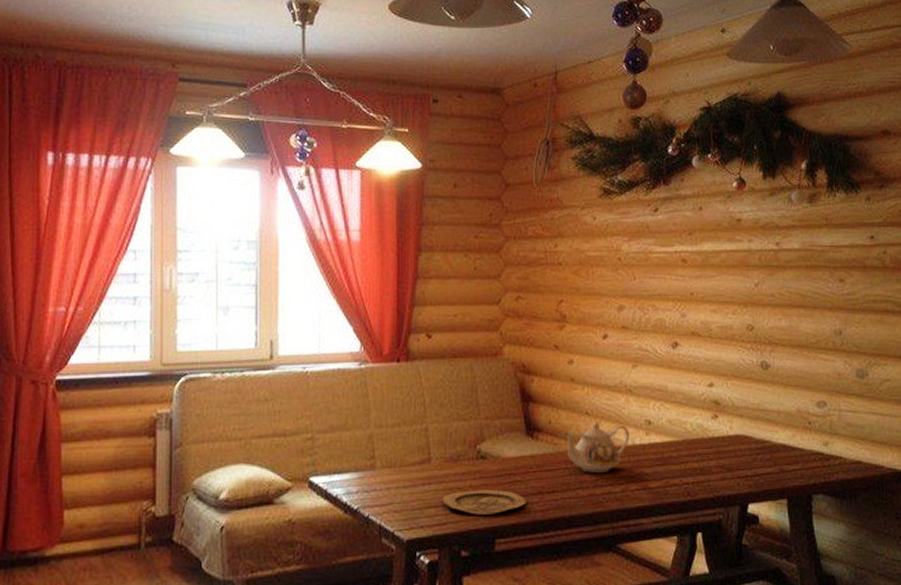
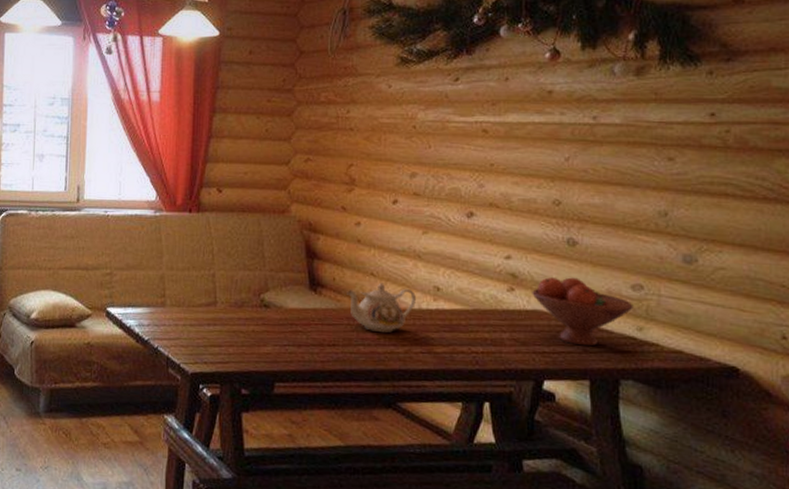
plate: present [442,489,527,515] -> none [226,334,307,360]
fruit bowl: none [733,399,819,466] -> present [532,277,633,347]

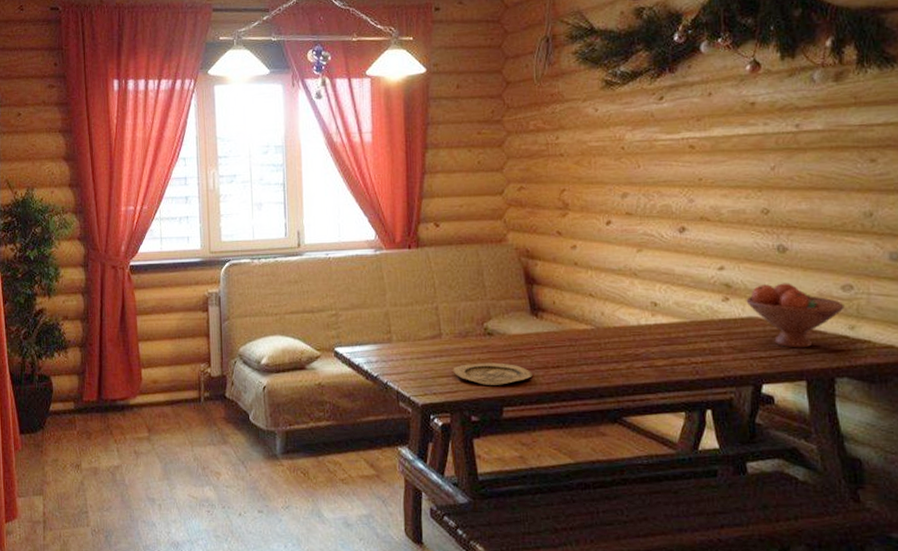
plate: none [226,334,307,360] -> present [453,362,532,385]
teapot: present [347,282,416,333] -> none [567,302,635,351]

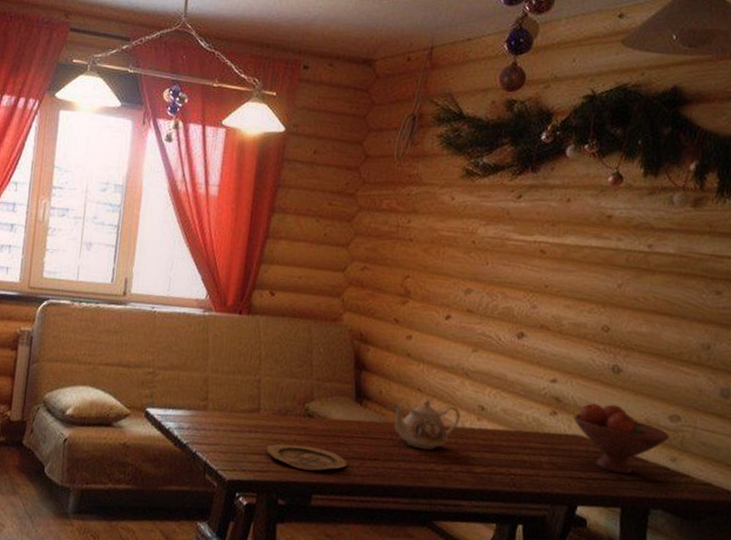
teapot: none [567,302,635,351] -> present [392,398,460,450]

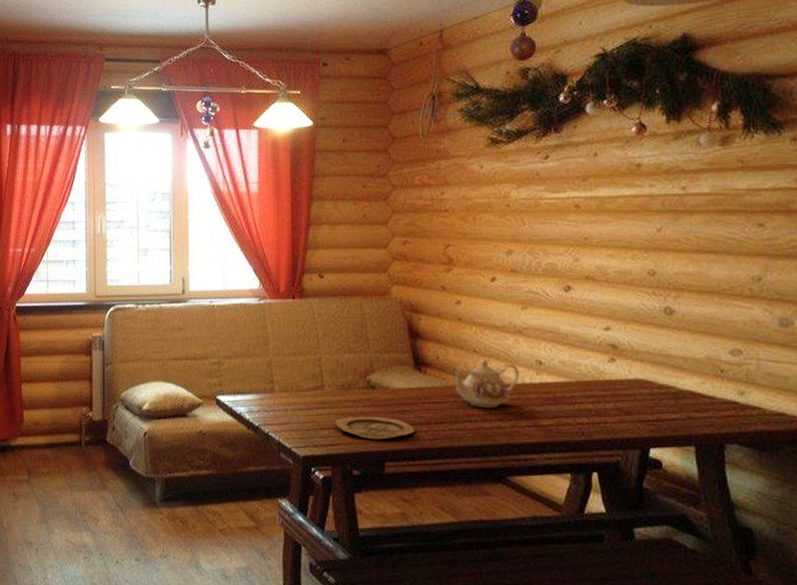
fruit bowl: present [573,403,670,475] -> none [633,345,734,413]

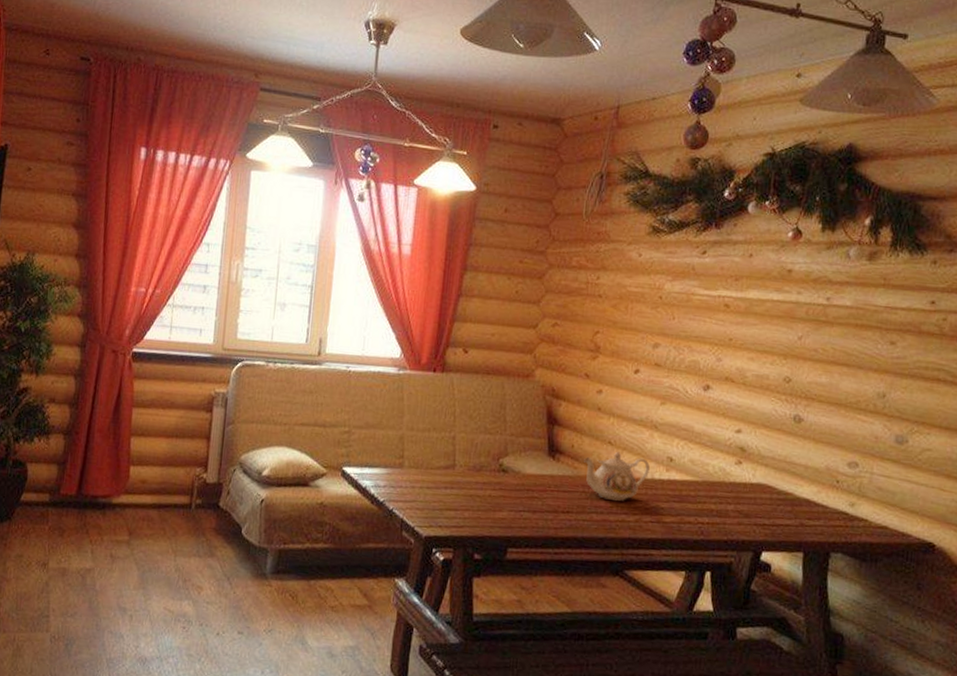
plate: present [335,416,415,440] -> none [462,499,542,525]

